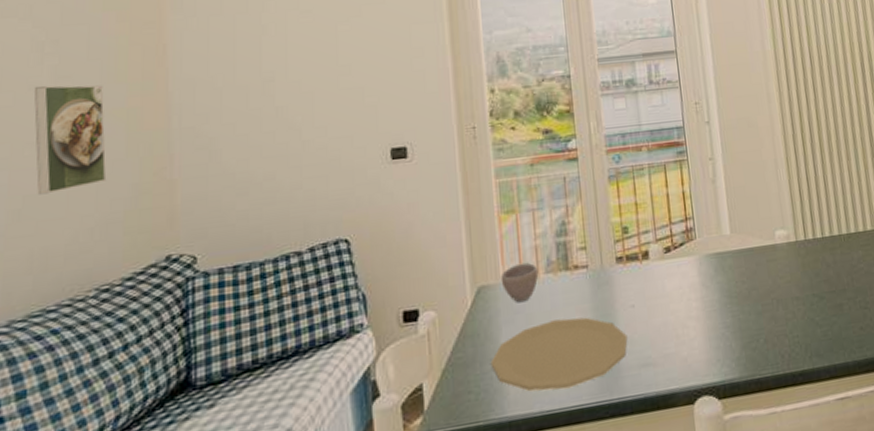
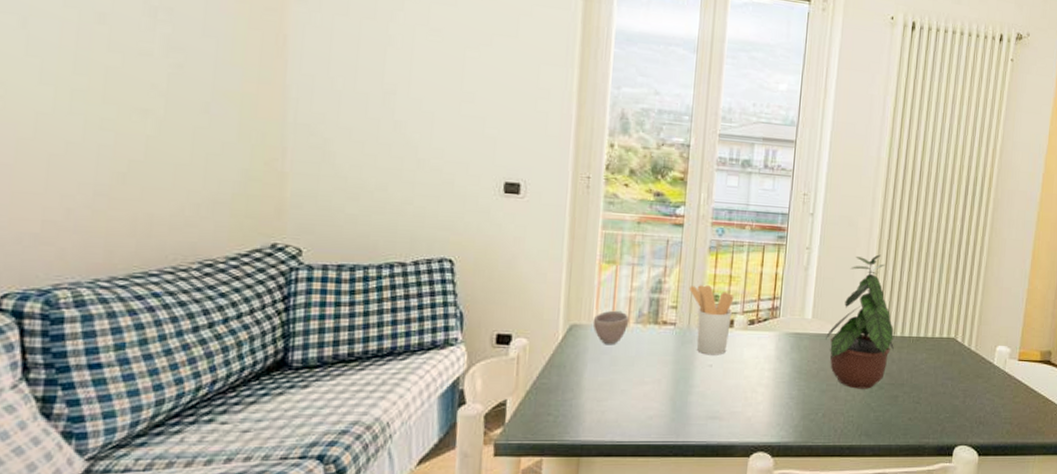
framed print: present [33,85,107,195] -> none [143,52,218,163]
plate: present [490,317,628,392] -> none [572,366,701,426]
utensil holder: none [596,218,647,295] -> present [690,285,734,355]
potted plant: none [749,151,826,305] -> present [826,254,894,389]

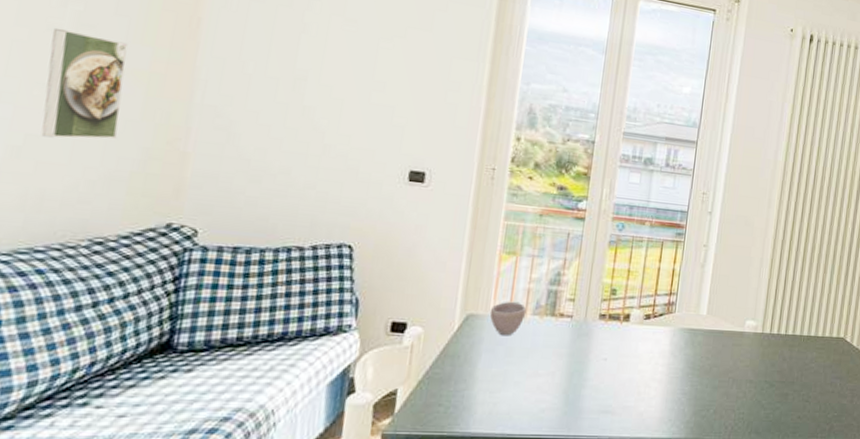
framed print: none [143,52,218,163] -> present [41,27,128,139]
utensil holder: present [690,285,734,355] -> none [588,278,632,349]
potted plant: present [826,254,894,389] -> none [720,254,786,387]

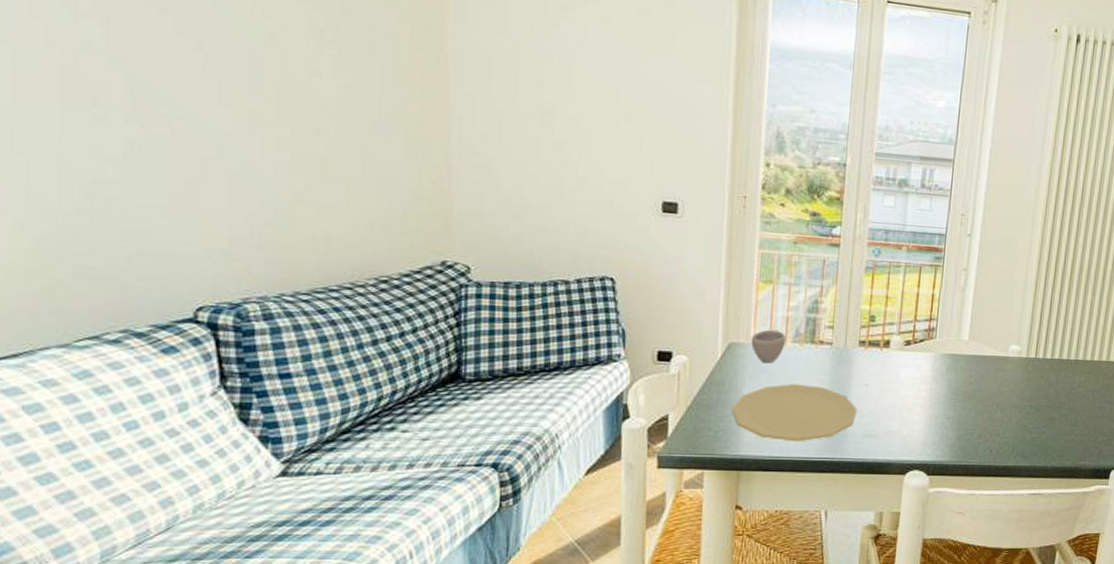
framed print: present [41,27,128,139] -> none [314,72,387,183]
plate: none [464,357,595,419] -> present [731,384,857,442]

